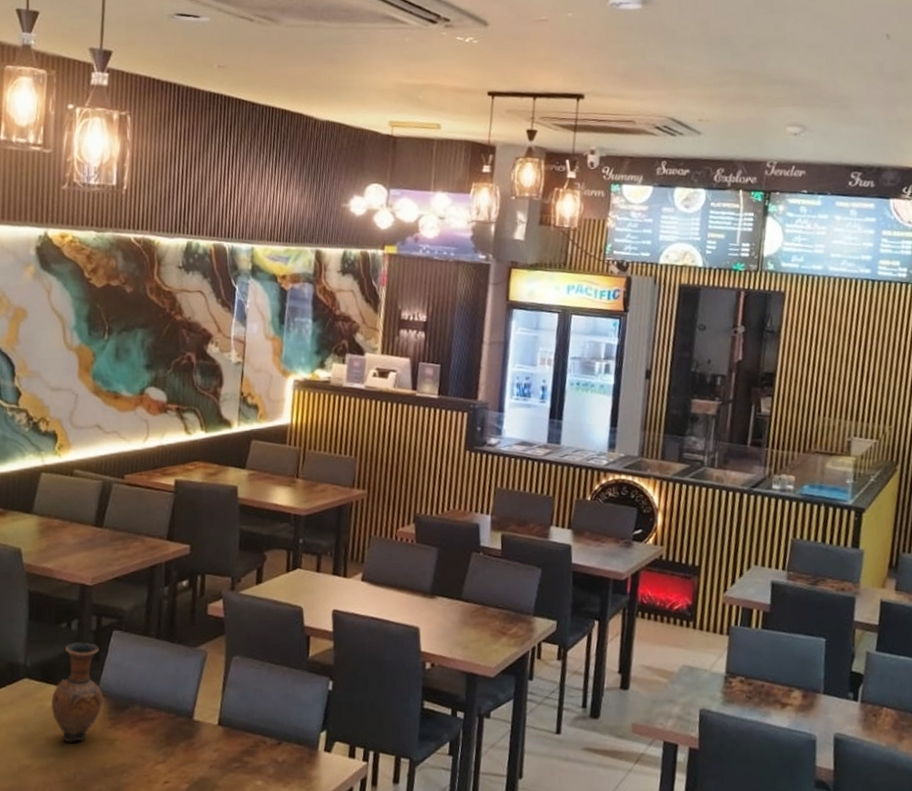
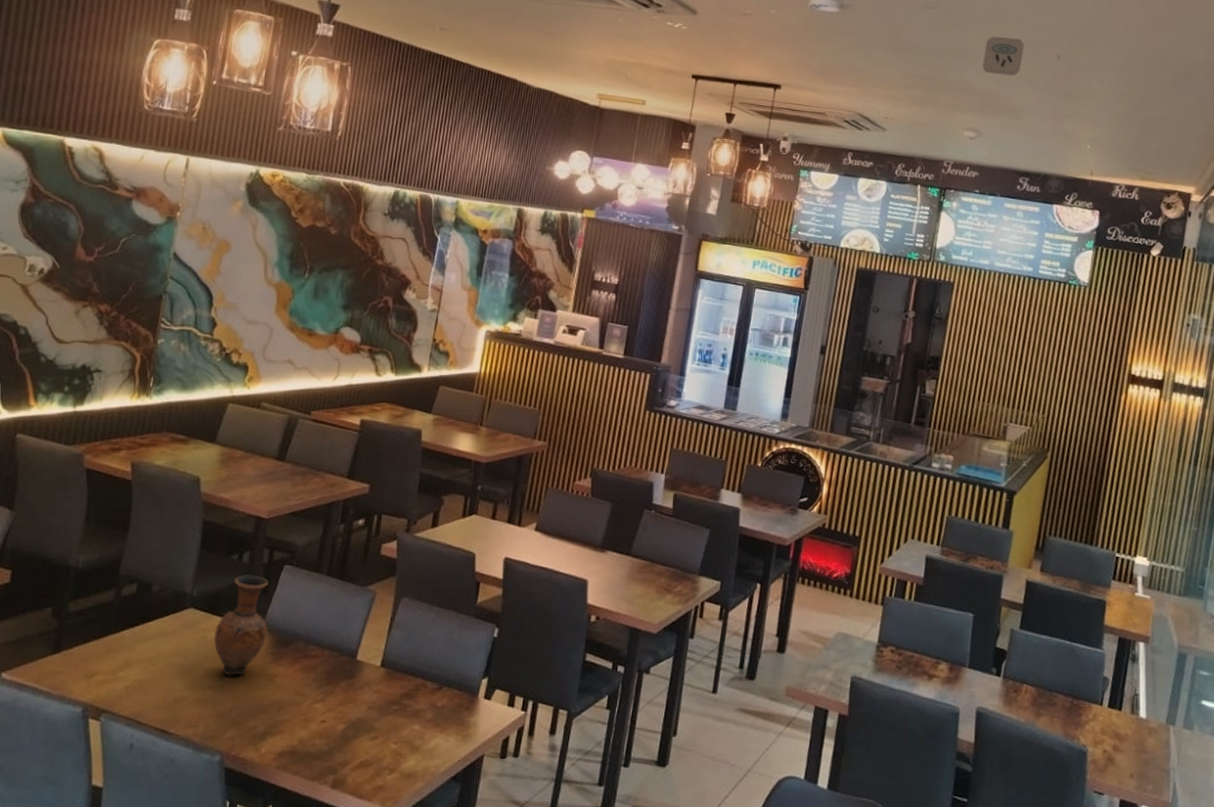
smoke detector: none [803,19,849,63] -> present [982,36,1025,76]

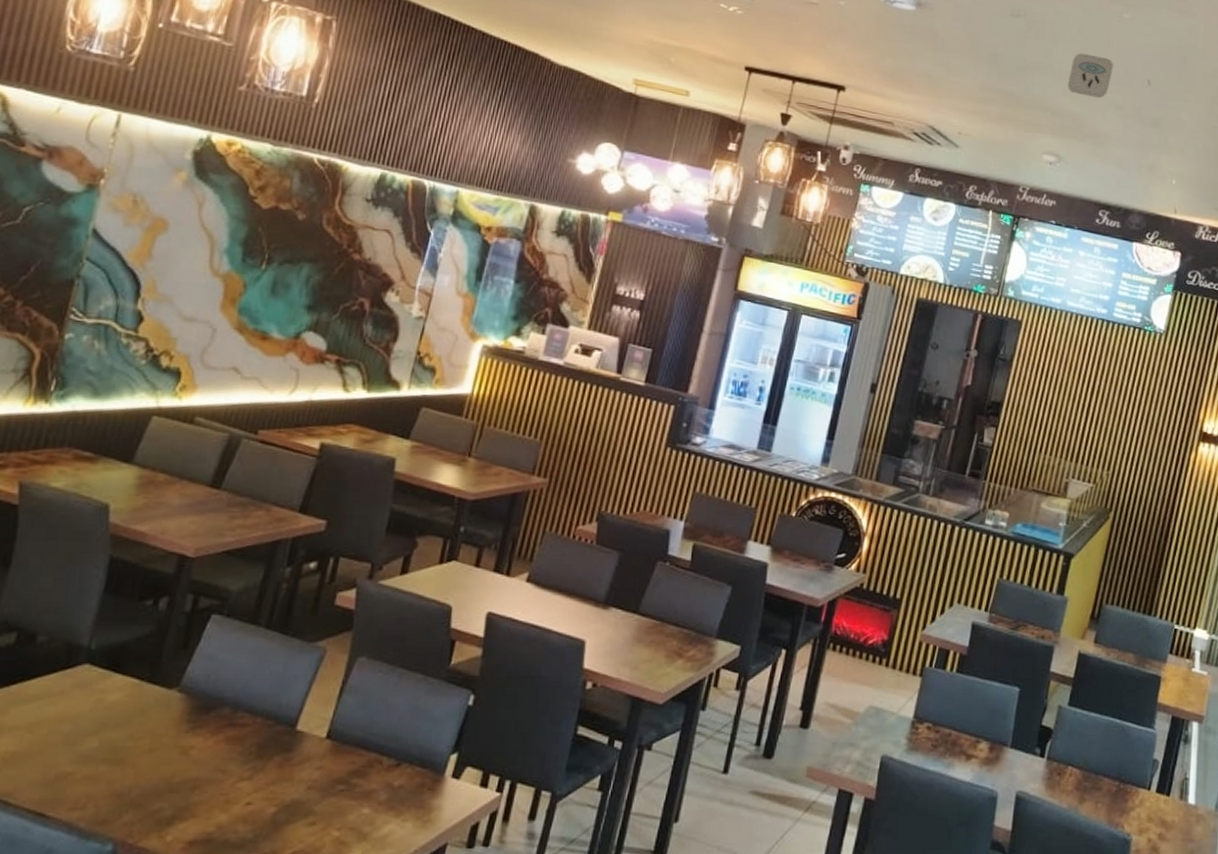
vase: present [214,575,268,676] -> none [114,625,190,748]

